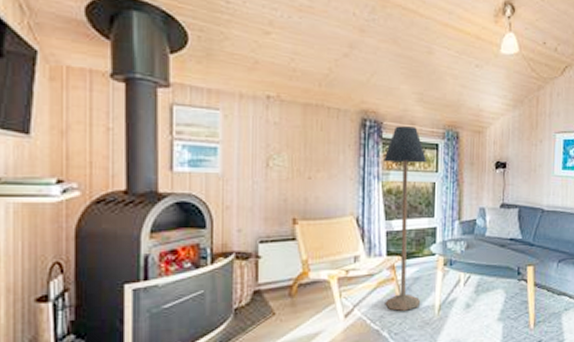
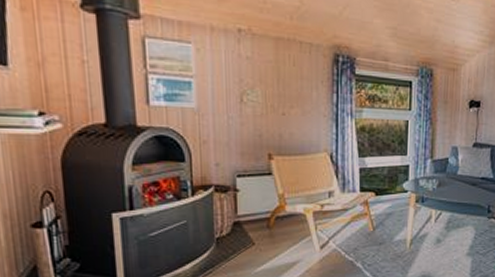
floor lamp: present [383,126,428,311] -> none [357,62,401,244]

